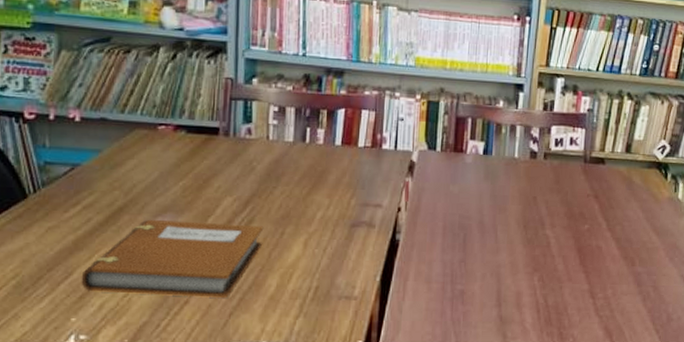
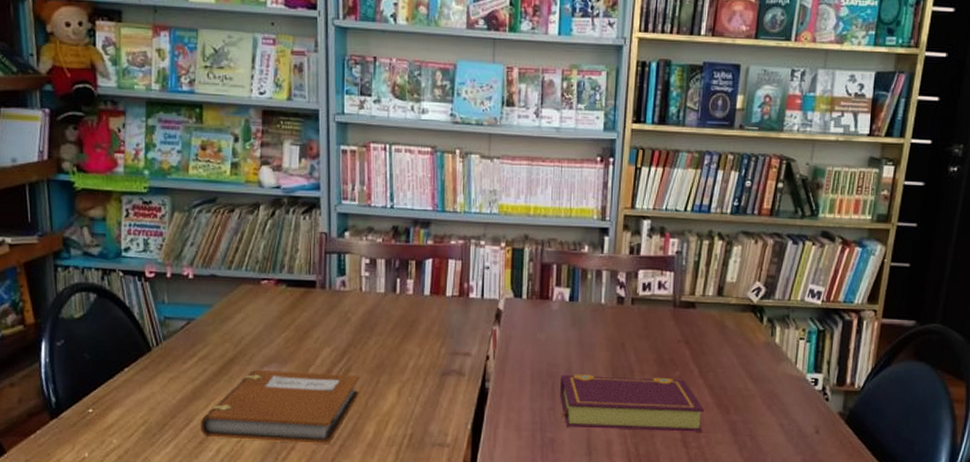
book: none [471,226,611,283] -> present [559,374,704,432]

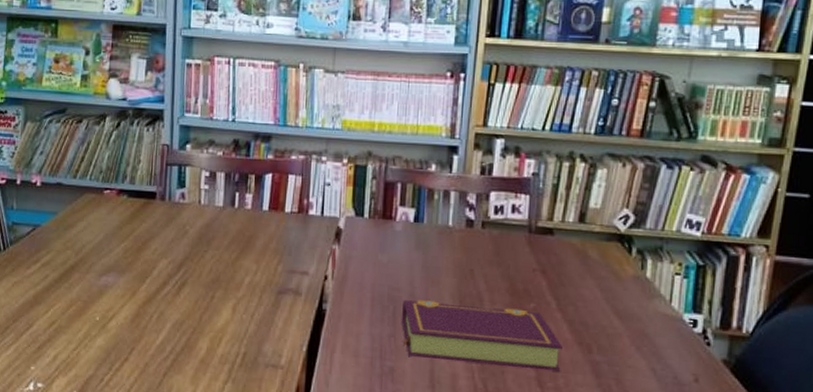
notebook: present [200,369,360,444] -> none [39,278,196,358]

